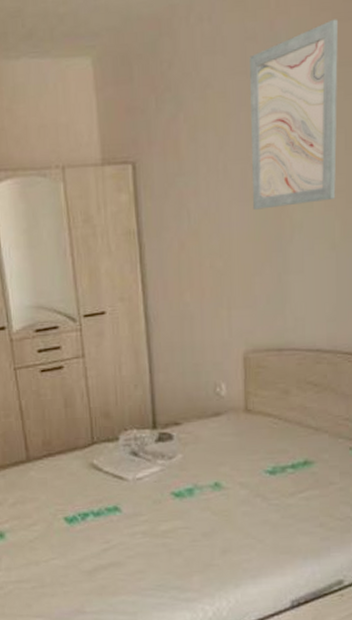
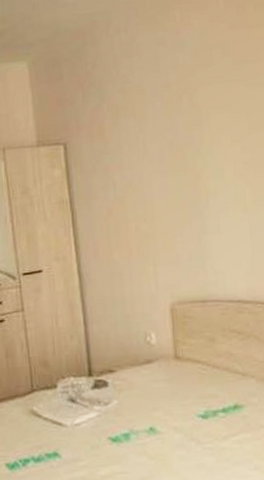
wall art: present [250,19,339,210] -> none [161,28,244,180]

